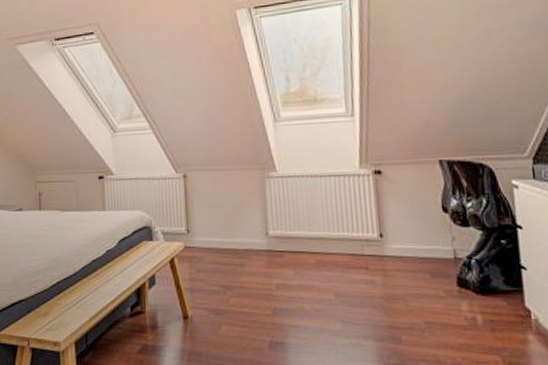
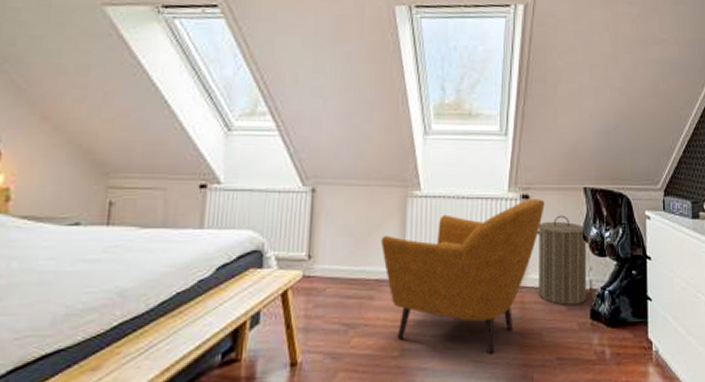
armchair: none [245,173,399,316] -> present [380,199,545,355]
laundry hamper: none [393,188,452,273] -> present [538,215,587,305]

